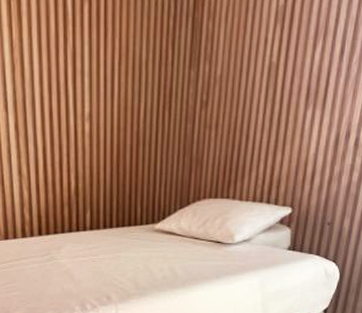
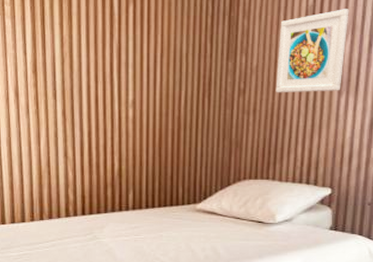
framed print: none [239,10,322,106] -> present [275,9,349,93]

